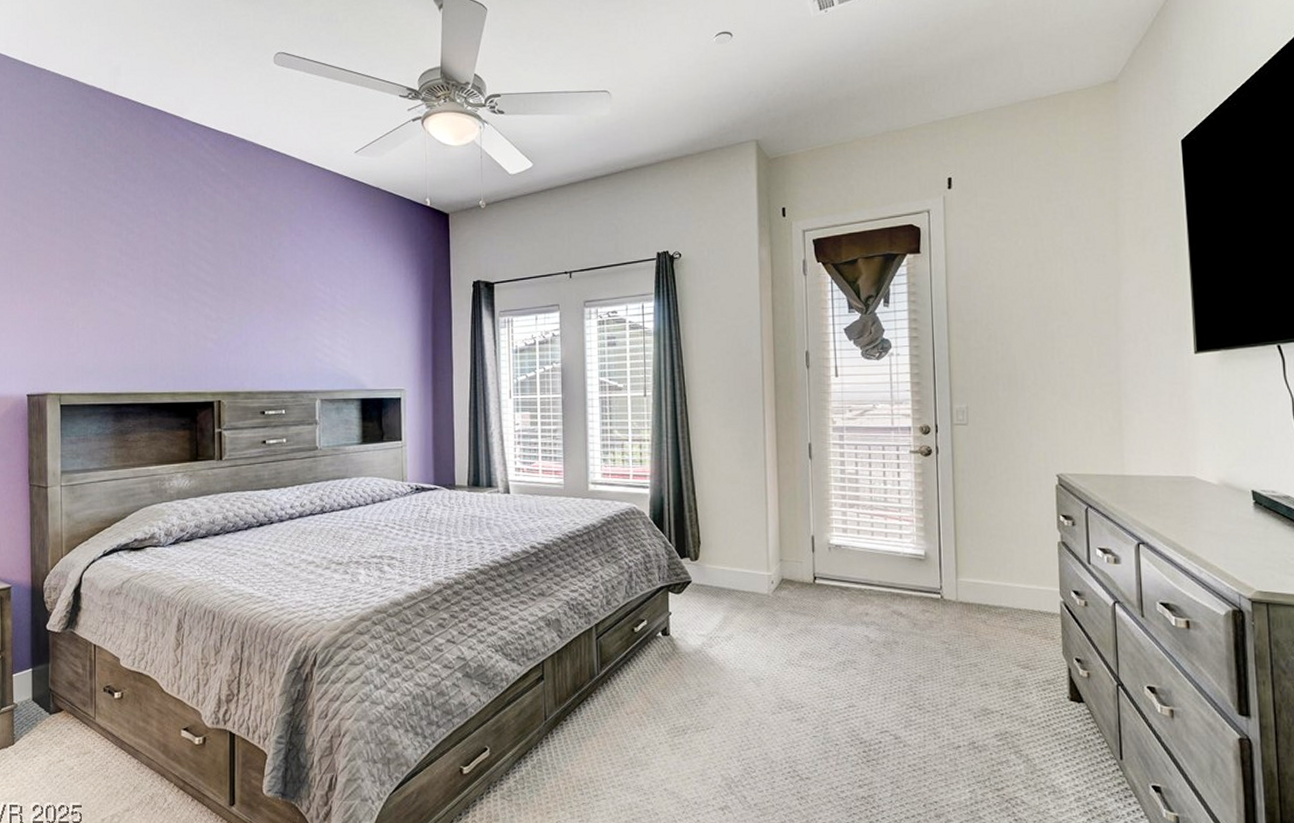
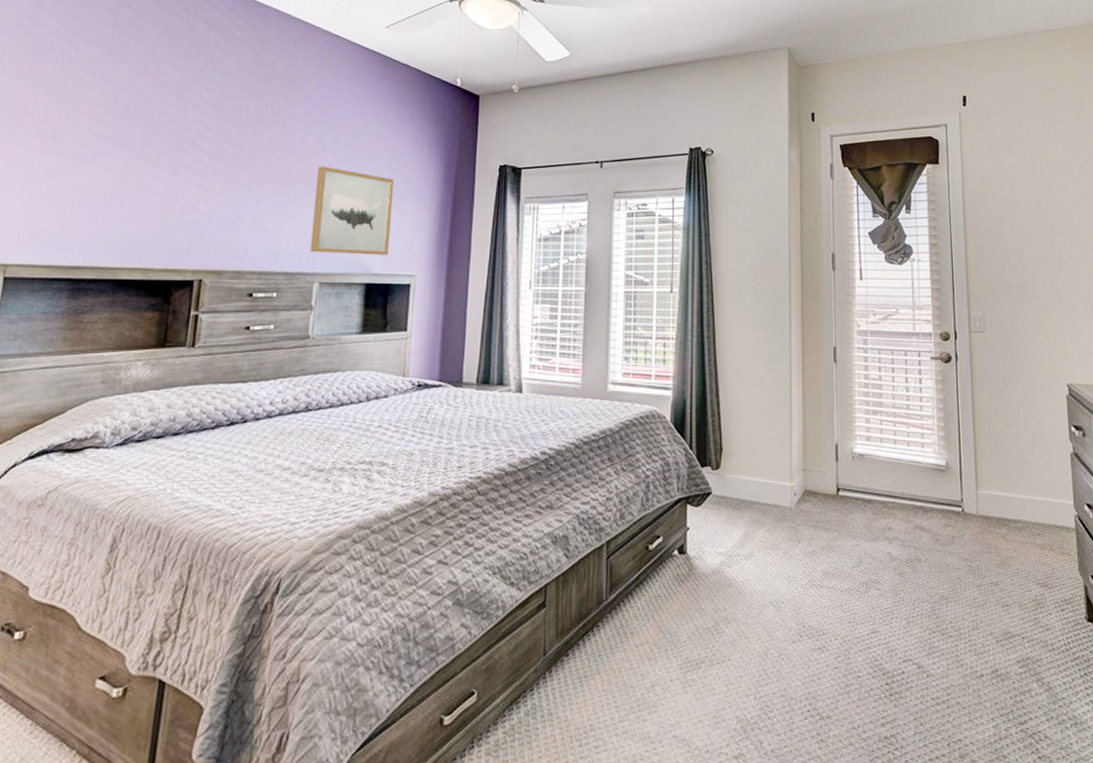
wall art: none [308,291,378,373] -> present [310,166,394,255]

